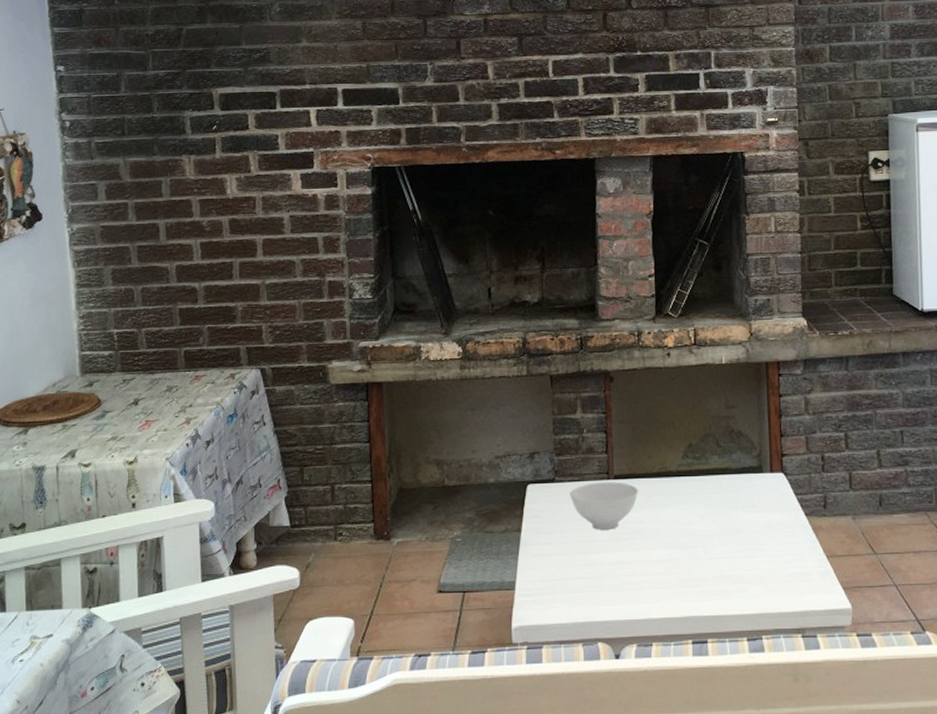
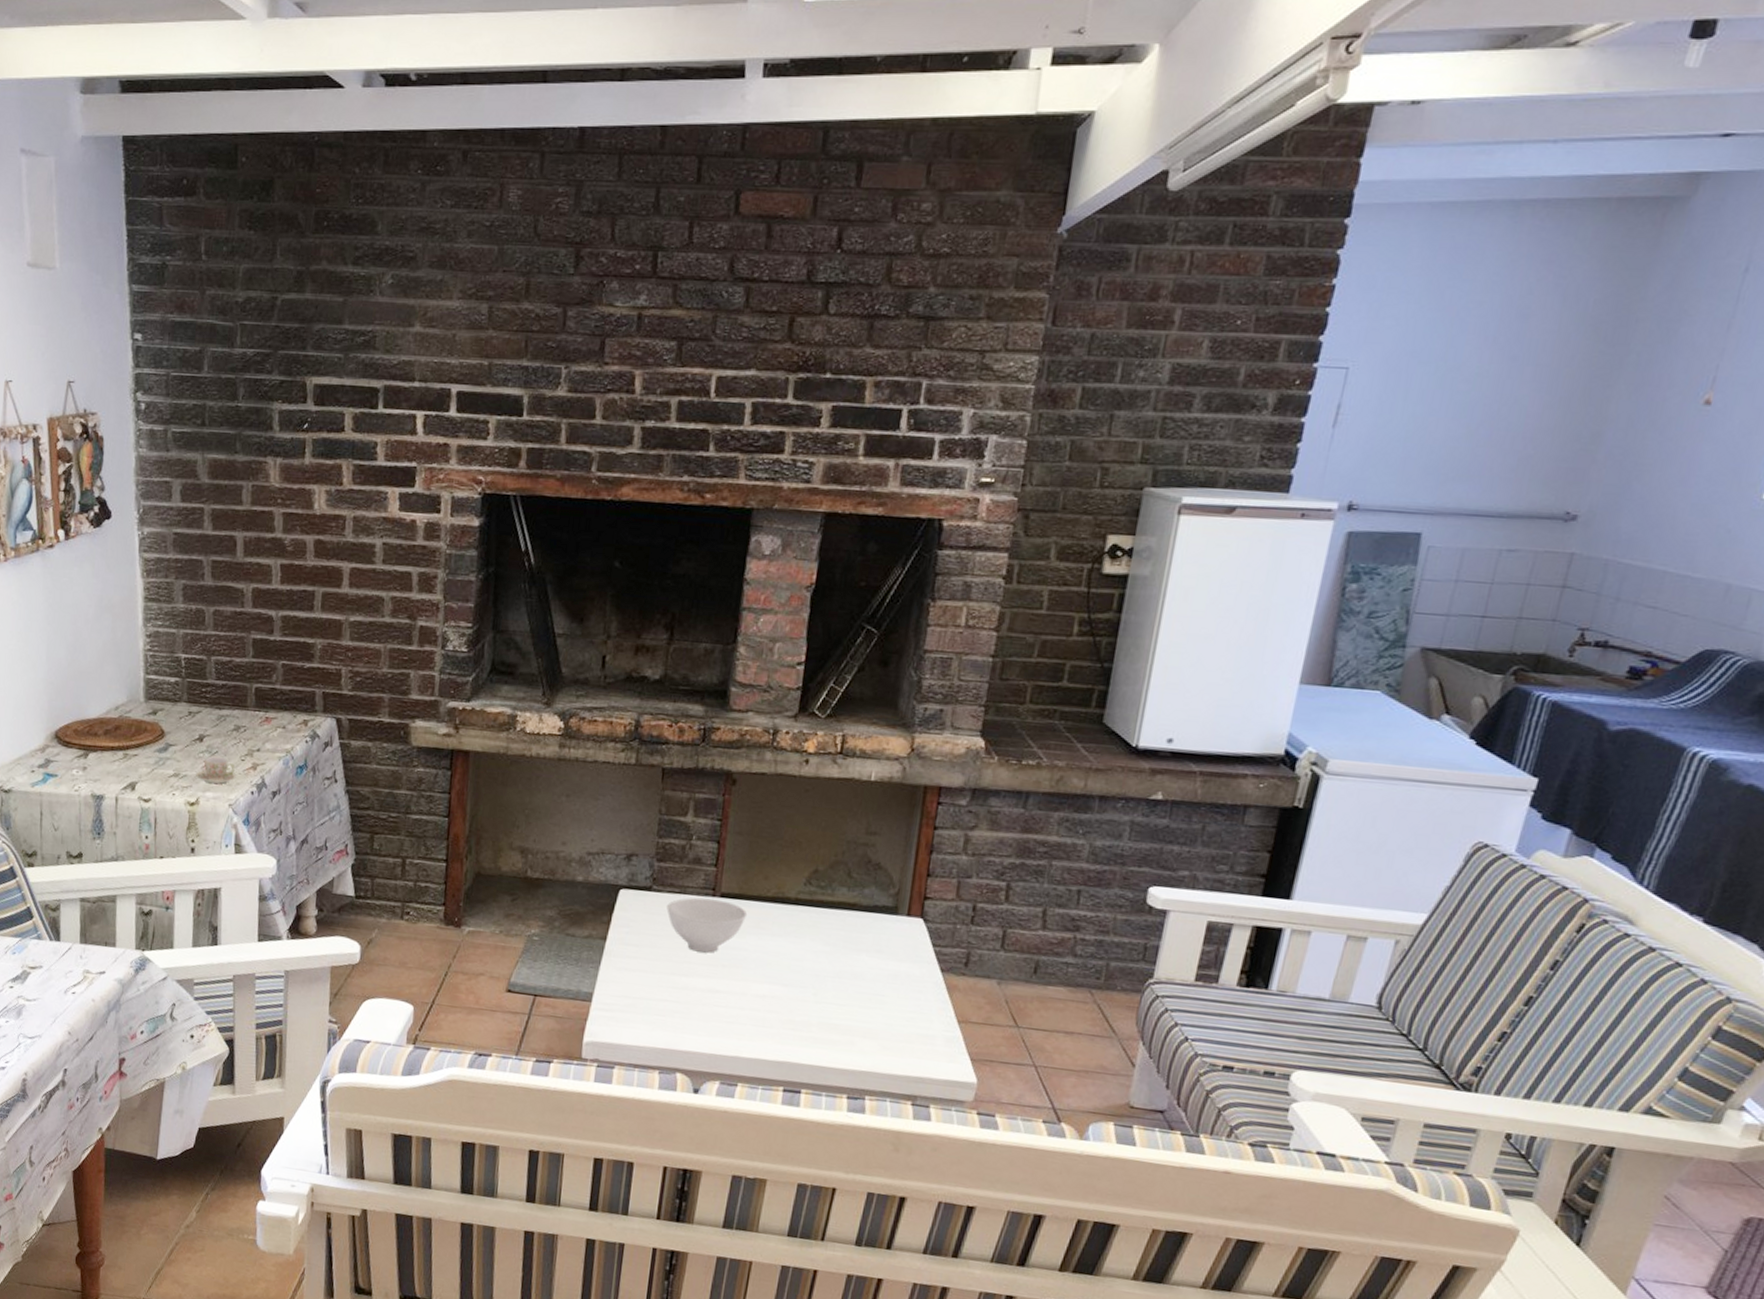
teacup: none [132,416,171,441] -> present [195,756,236,784]

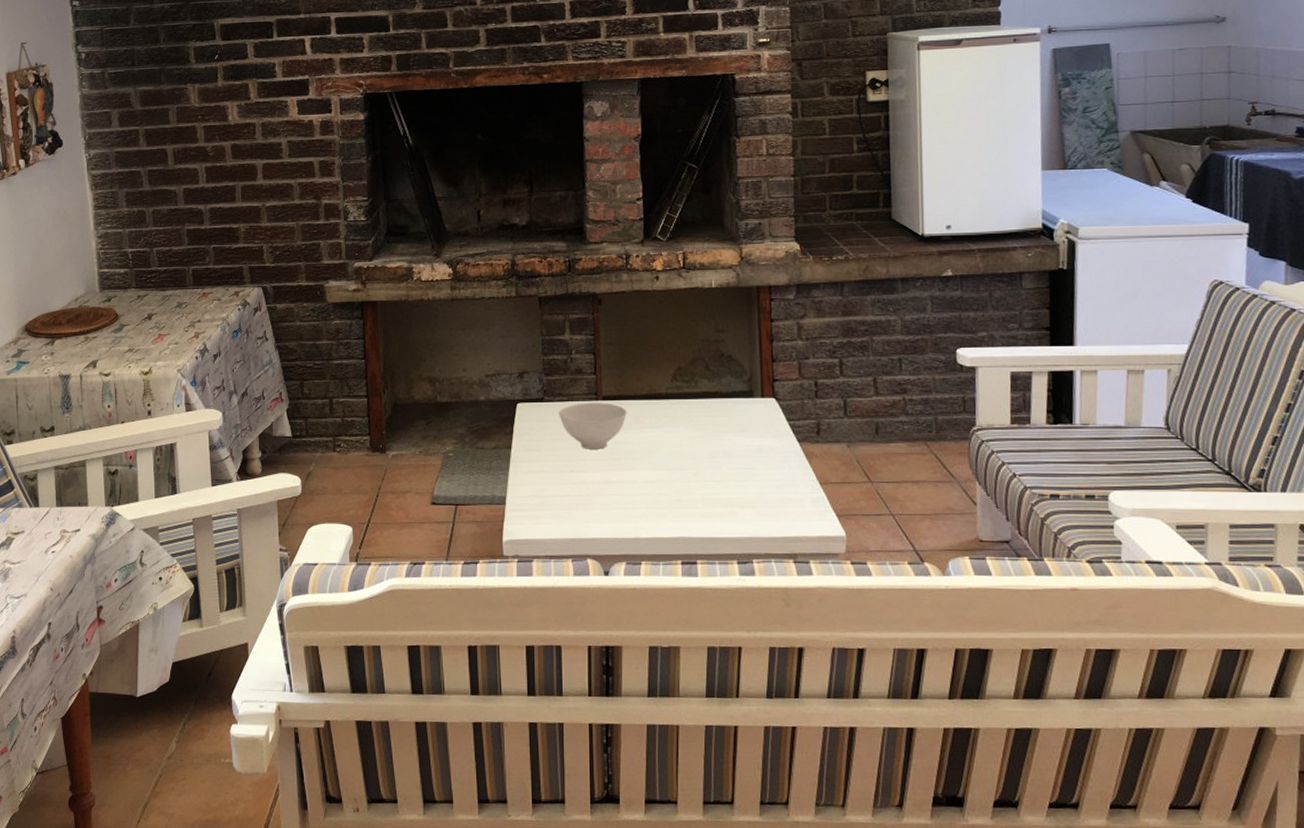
teacup: present [195,756,236,784] -> none [146,331,182,353]

